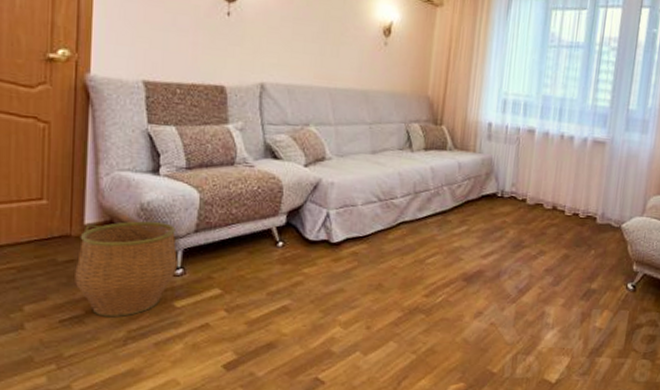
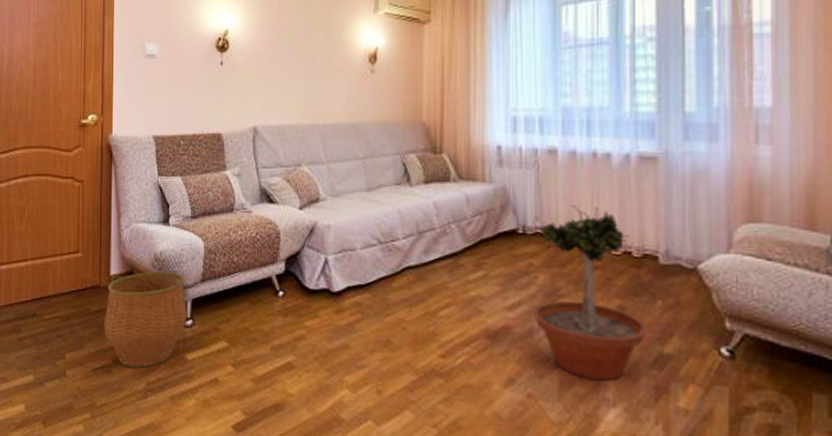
potted tree: none [501,175,583,311] -> present [532,205,649,381]

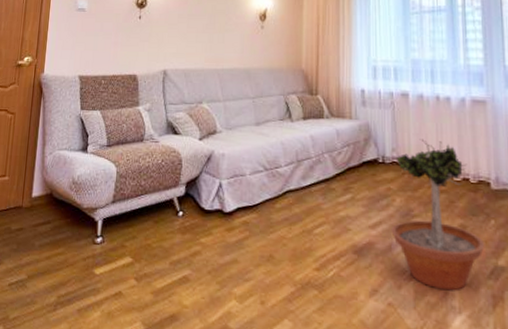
basket: present [104,271,188,368] -> none [22,193,99,283]

